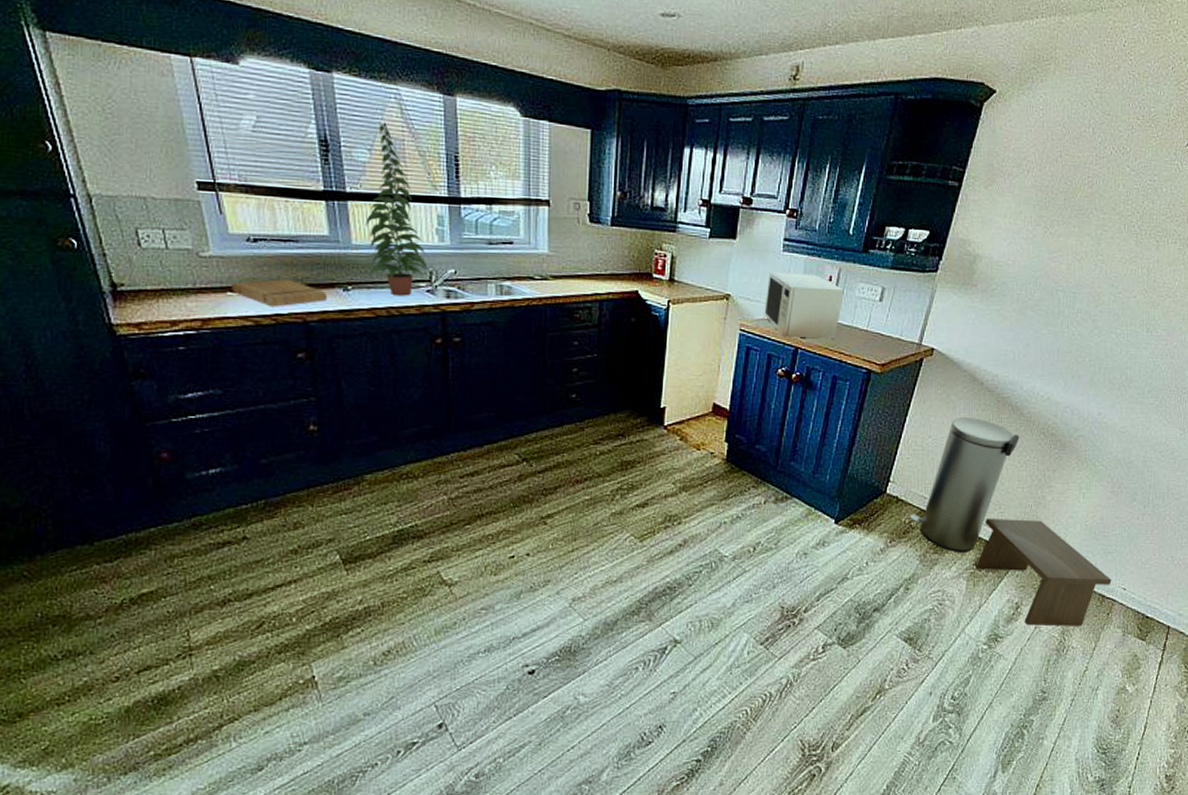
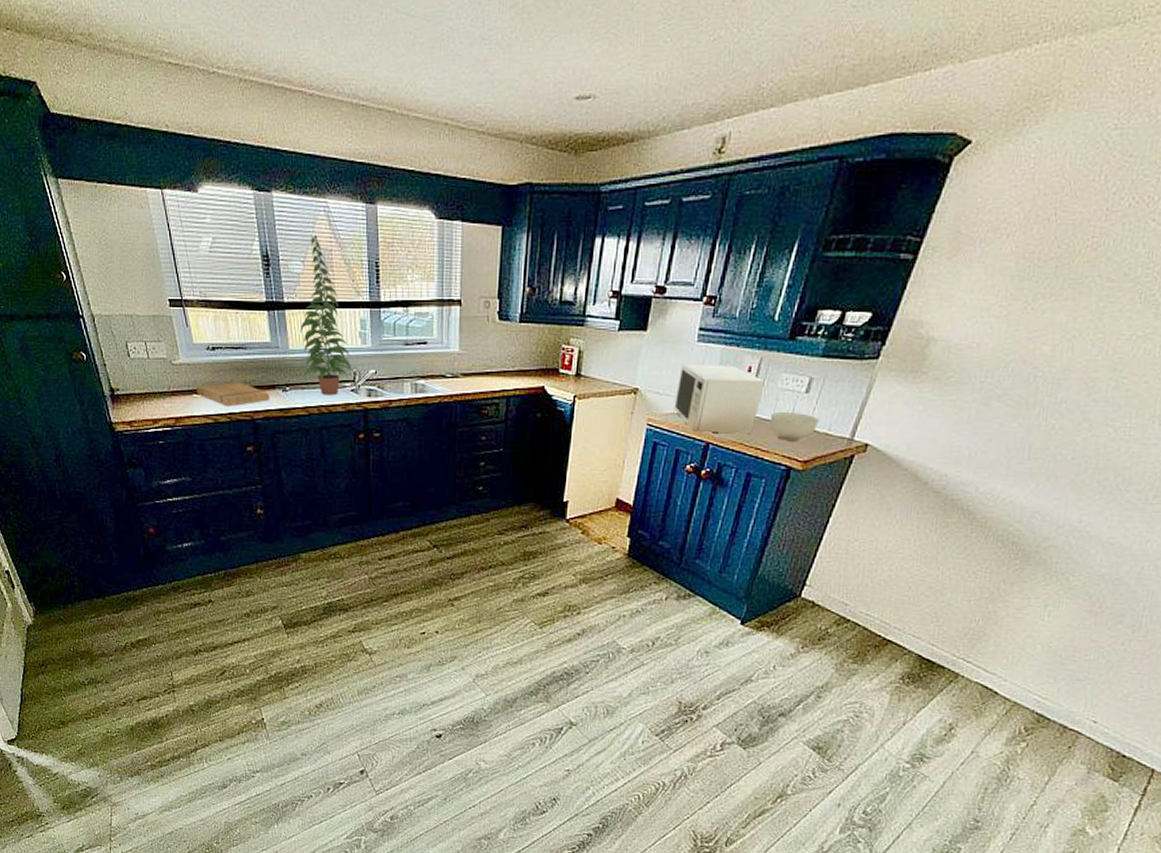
bowl: none [850,319,892,347] -> present [769,412,819,442]
pedal bin: present [909,417,1020,552] -> none [826,520,970,665]
step stool: present [975,518,1112,626] -> none [902,630,1079,757]

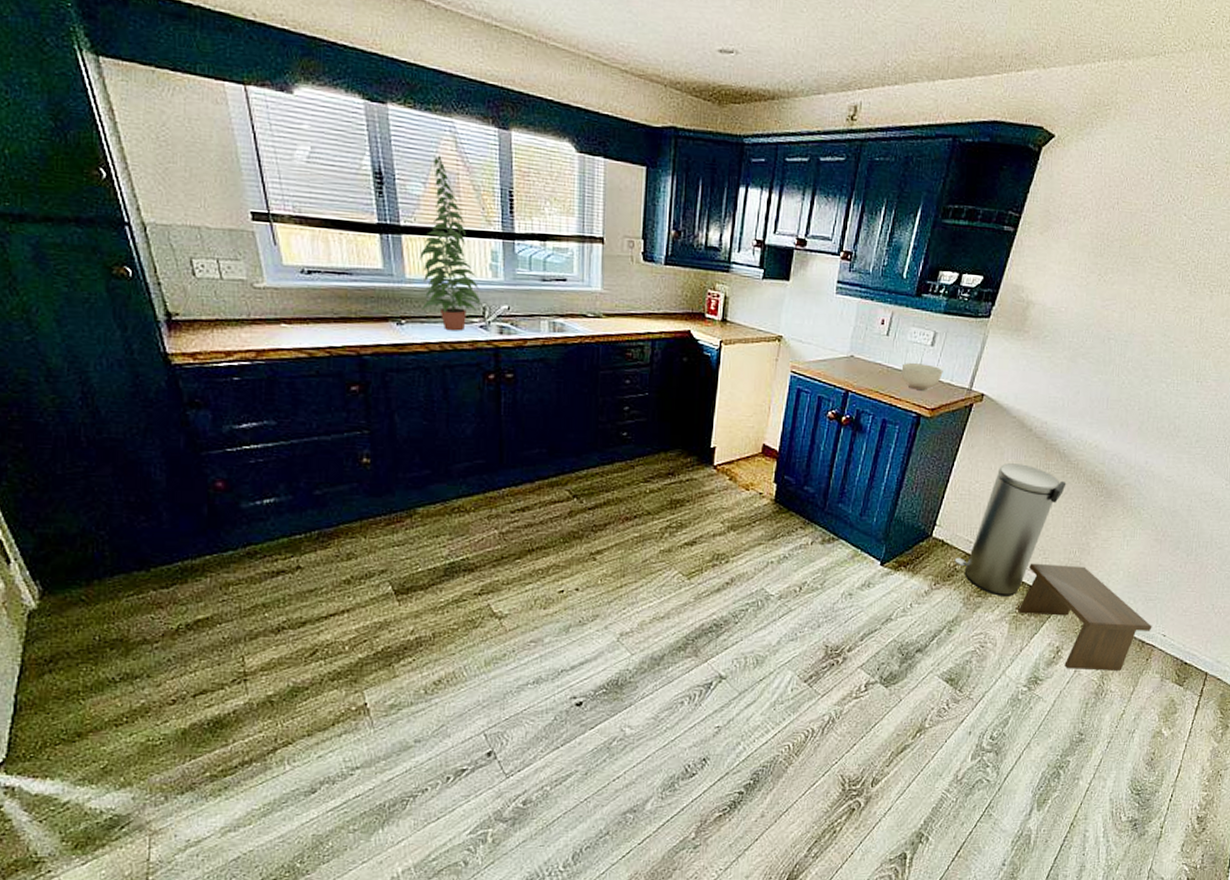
cutting board: present [197,382,270,407] -> none [286,311,382,340]
microwave: present [674,364,765,435] -> none [815,315,896,383]
pedal bin: none [826,520,970,665] -> present [954,463,1067,596]
step stool: none [902,630,1079,757] -> present [1018,563,1152,671]

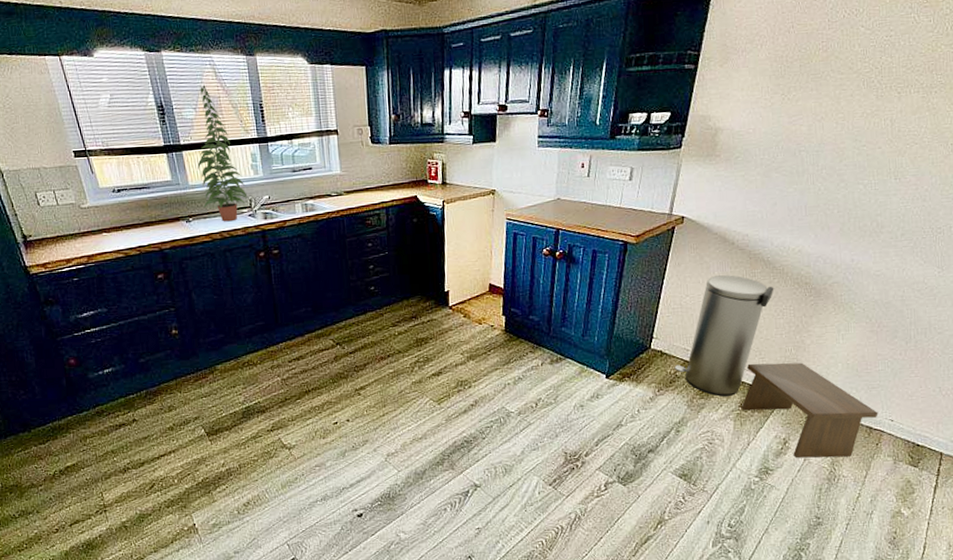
bowl: present [901,363,943,391] -> none [604,197,644,221]

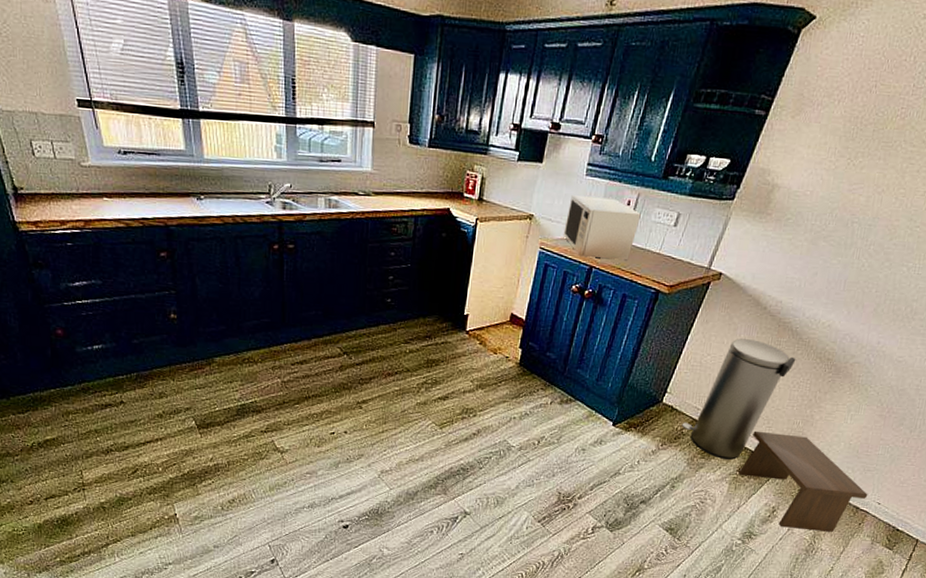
plant: present [197,84,248,222] -> none [215,46,267,206]
microwave: none [526,164,596,222] -> present [563,195,641,261]

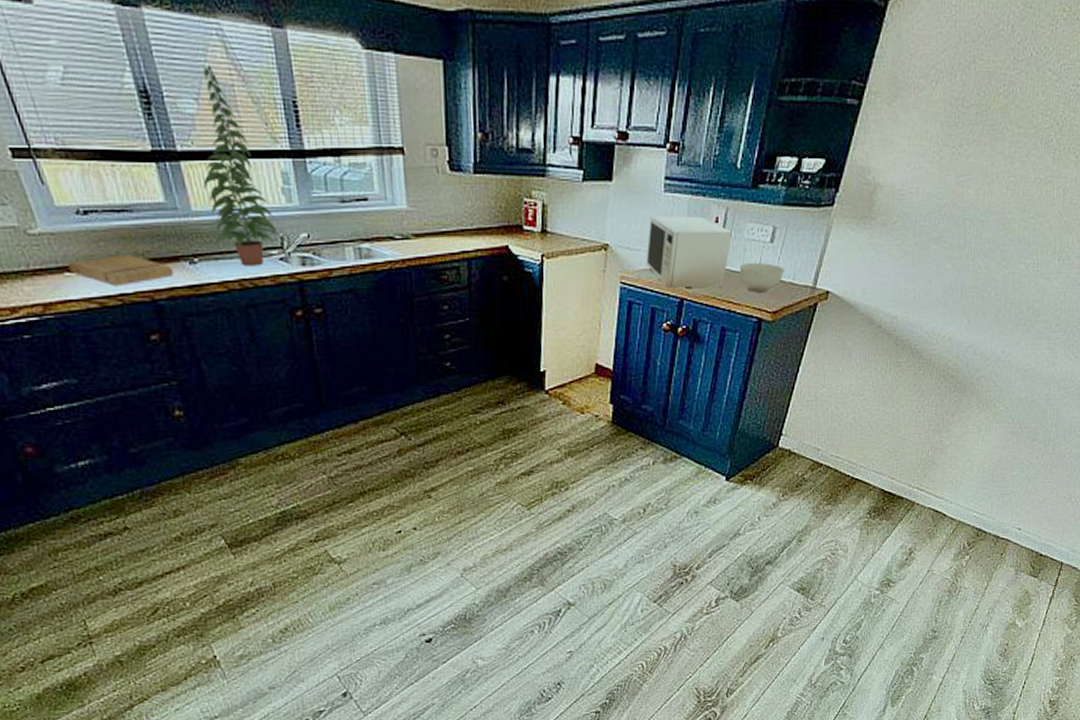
cutting board: none [107,187,185,212] -> present [68,254,174,286]
plant: none [215,46,267,206] -> present [203,64,278,266]
bowl: none [643,242,684,269] -> present [739,263,784,293]
pedal bin: present [681,338,796,460] -> none [802,363,918,503]
step stool: present [738,430,868,532] -> none [869,465,1007,570]

